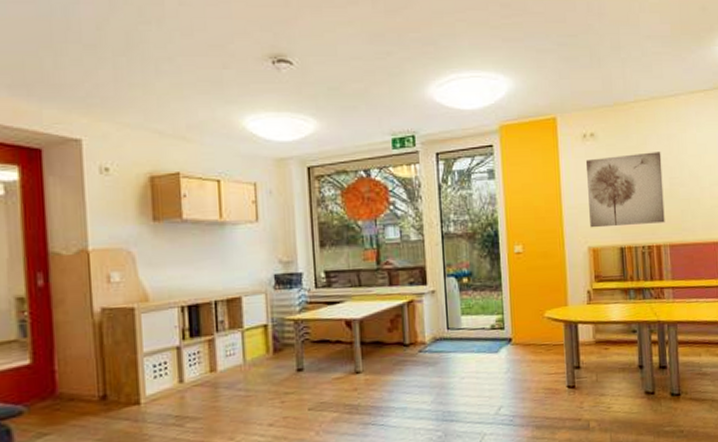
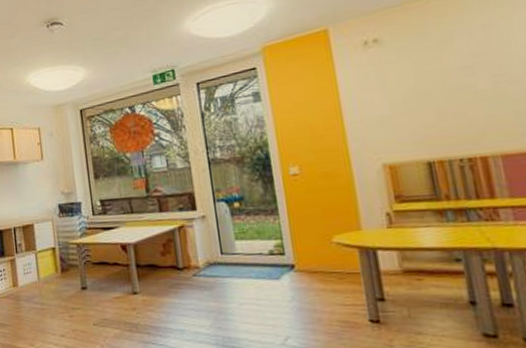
wall art: present [585,152,665,228] -> none [369,46,491,143]

